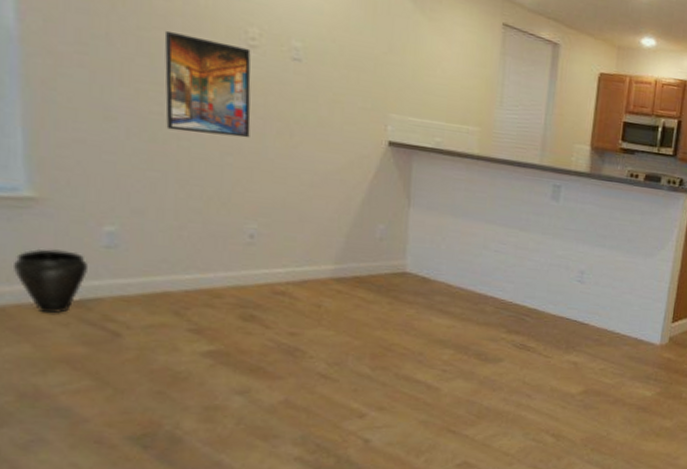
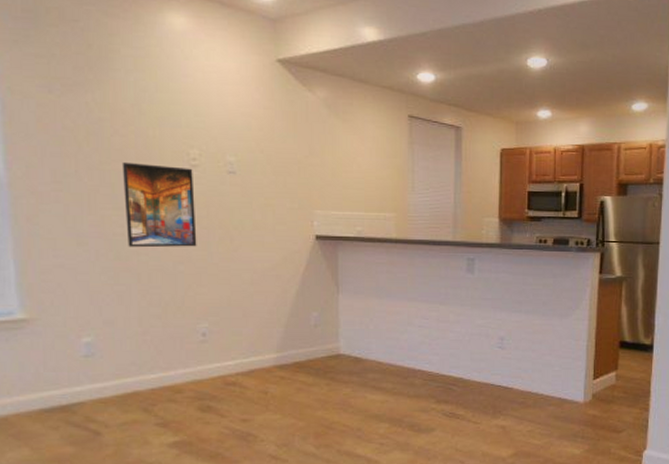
vase: present [14,248,87,314] -> none [13,363,71,420]

